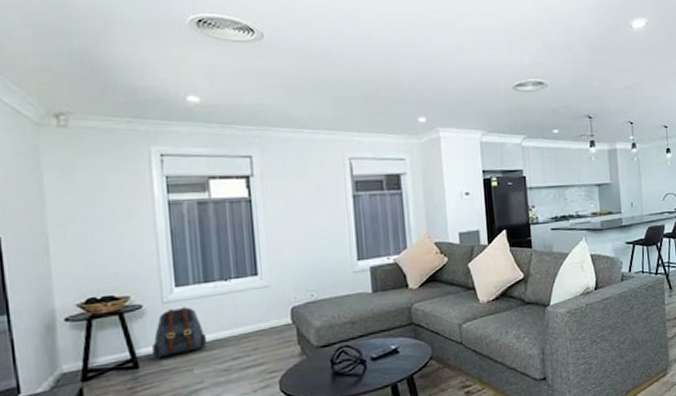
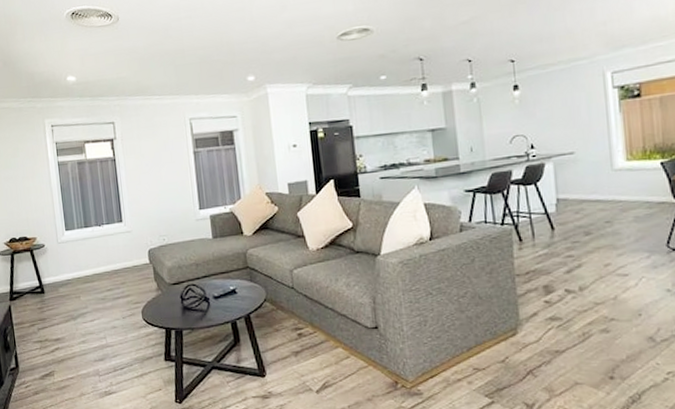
backpack: present [151,306,208,357] -> none [52,246,89,285]

